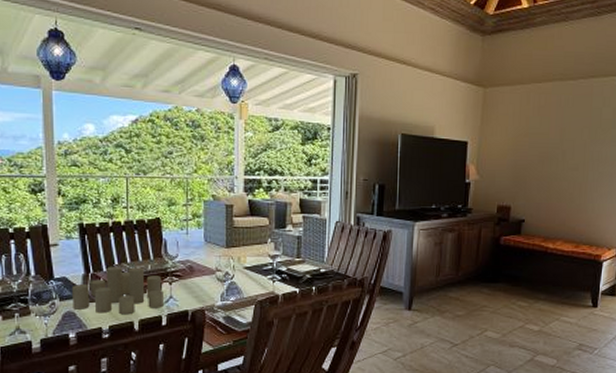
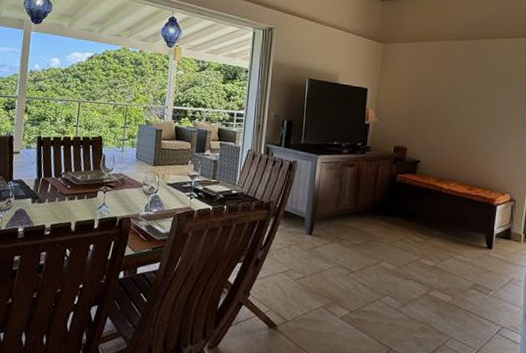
candle: present [72,266,163,315] -> none [24,173,98,216]

